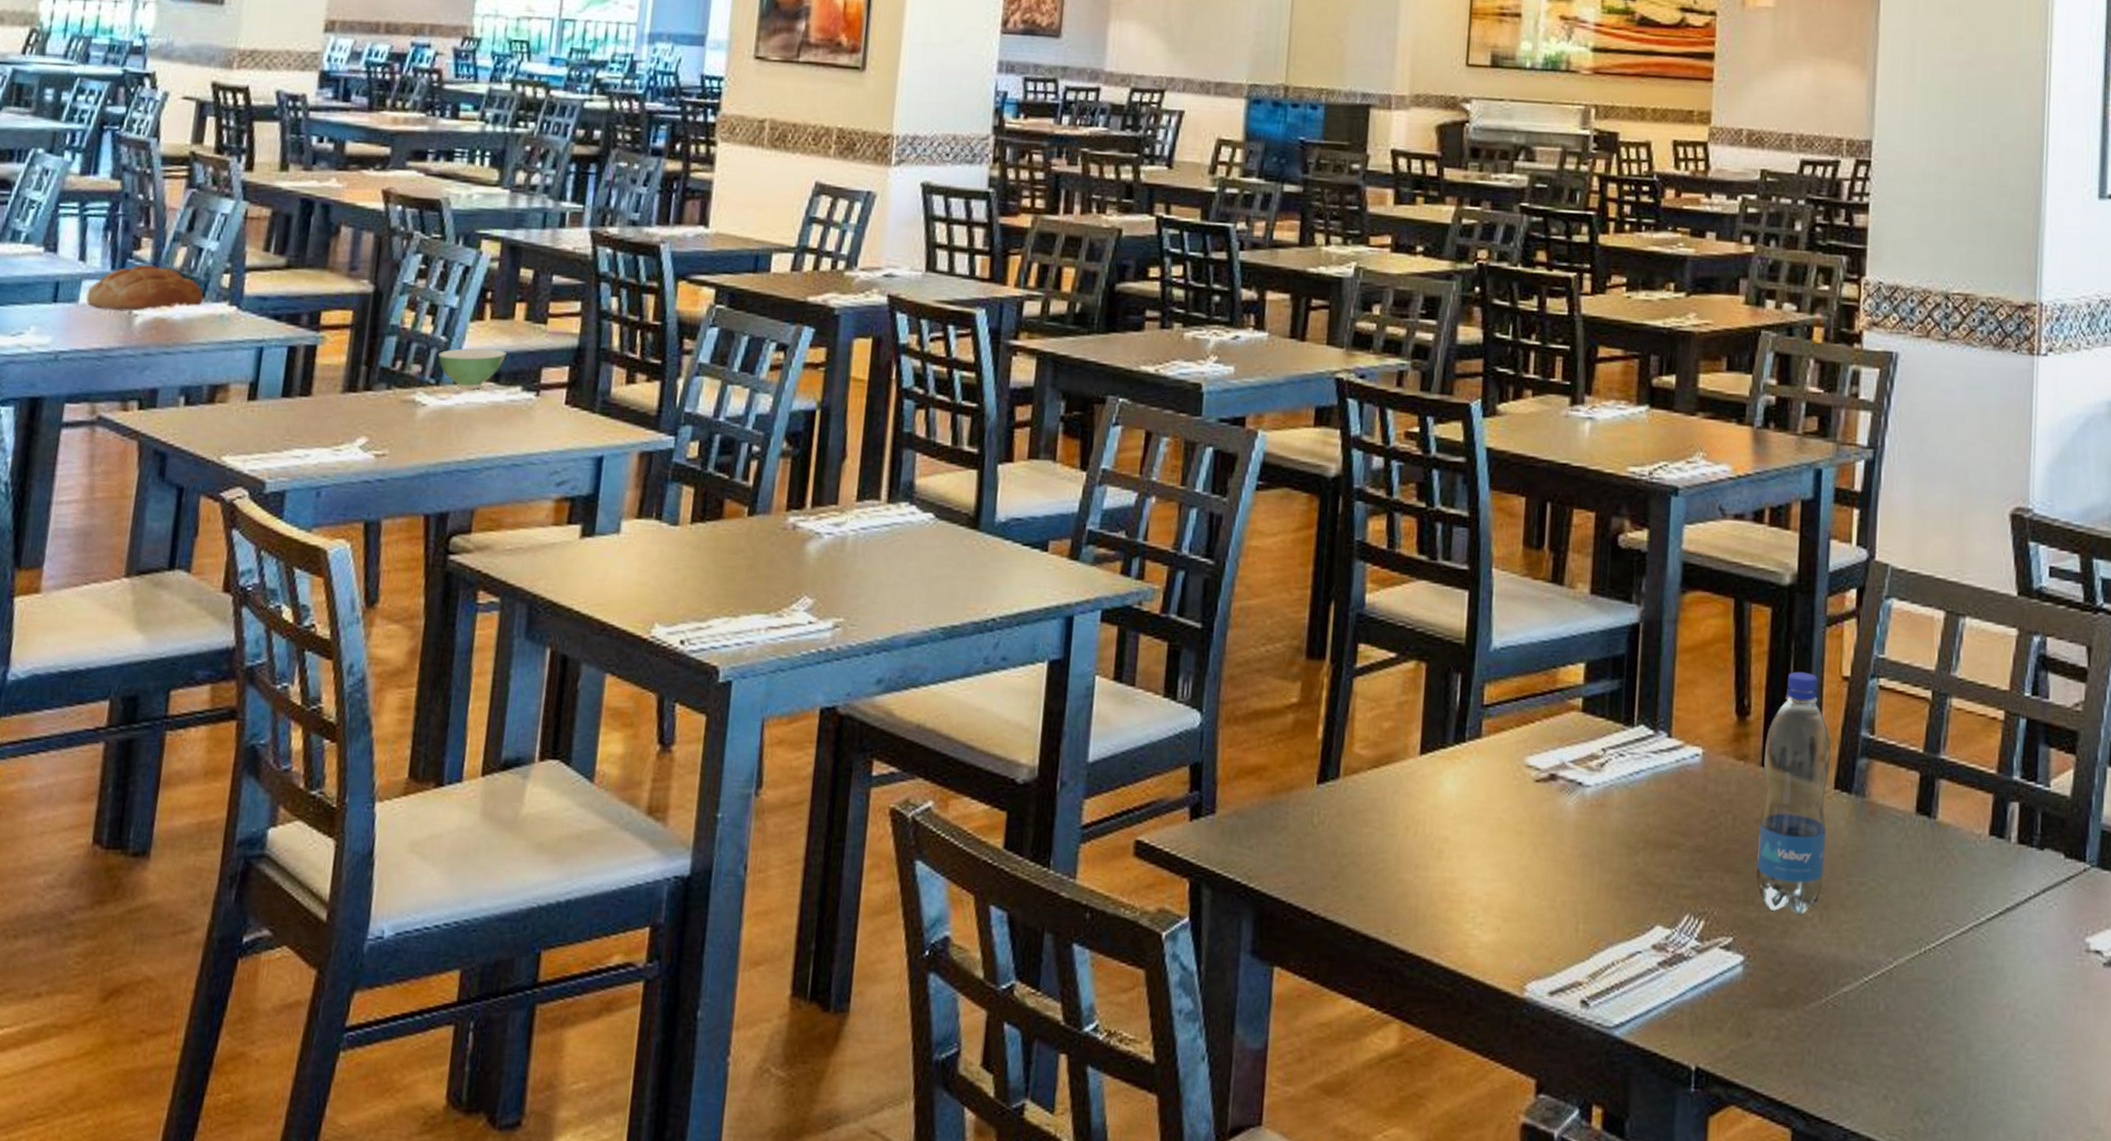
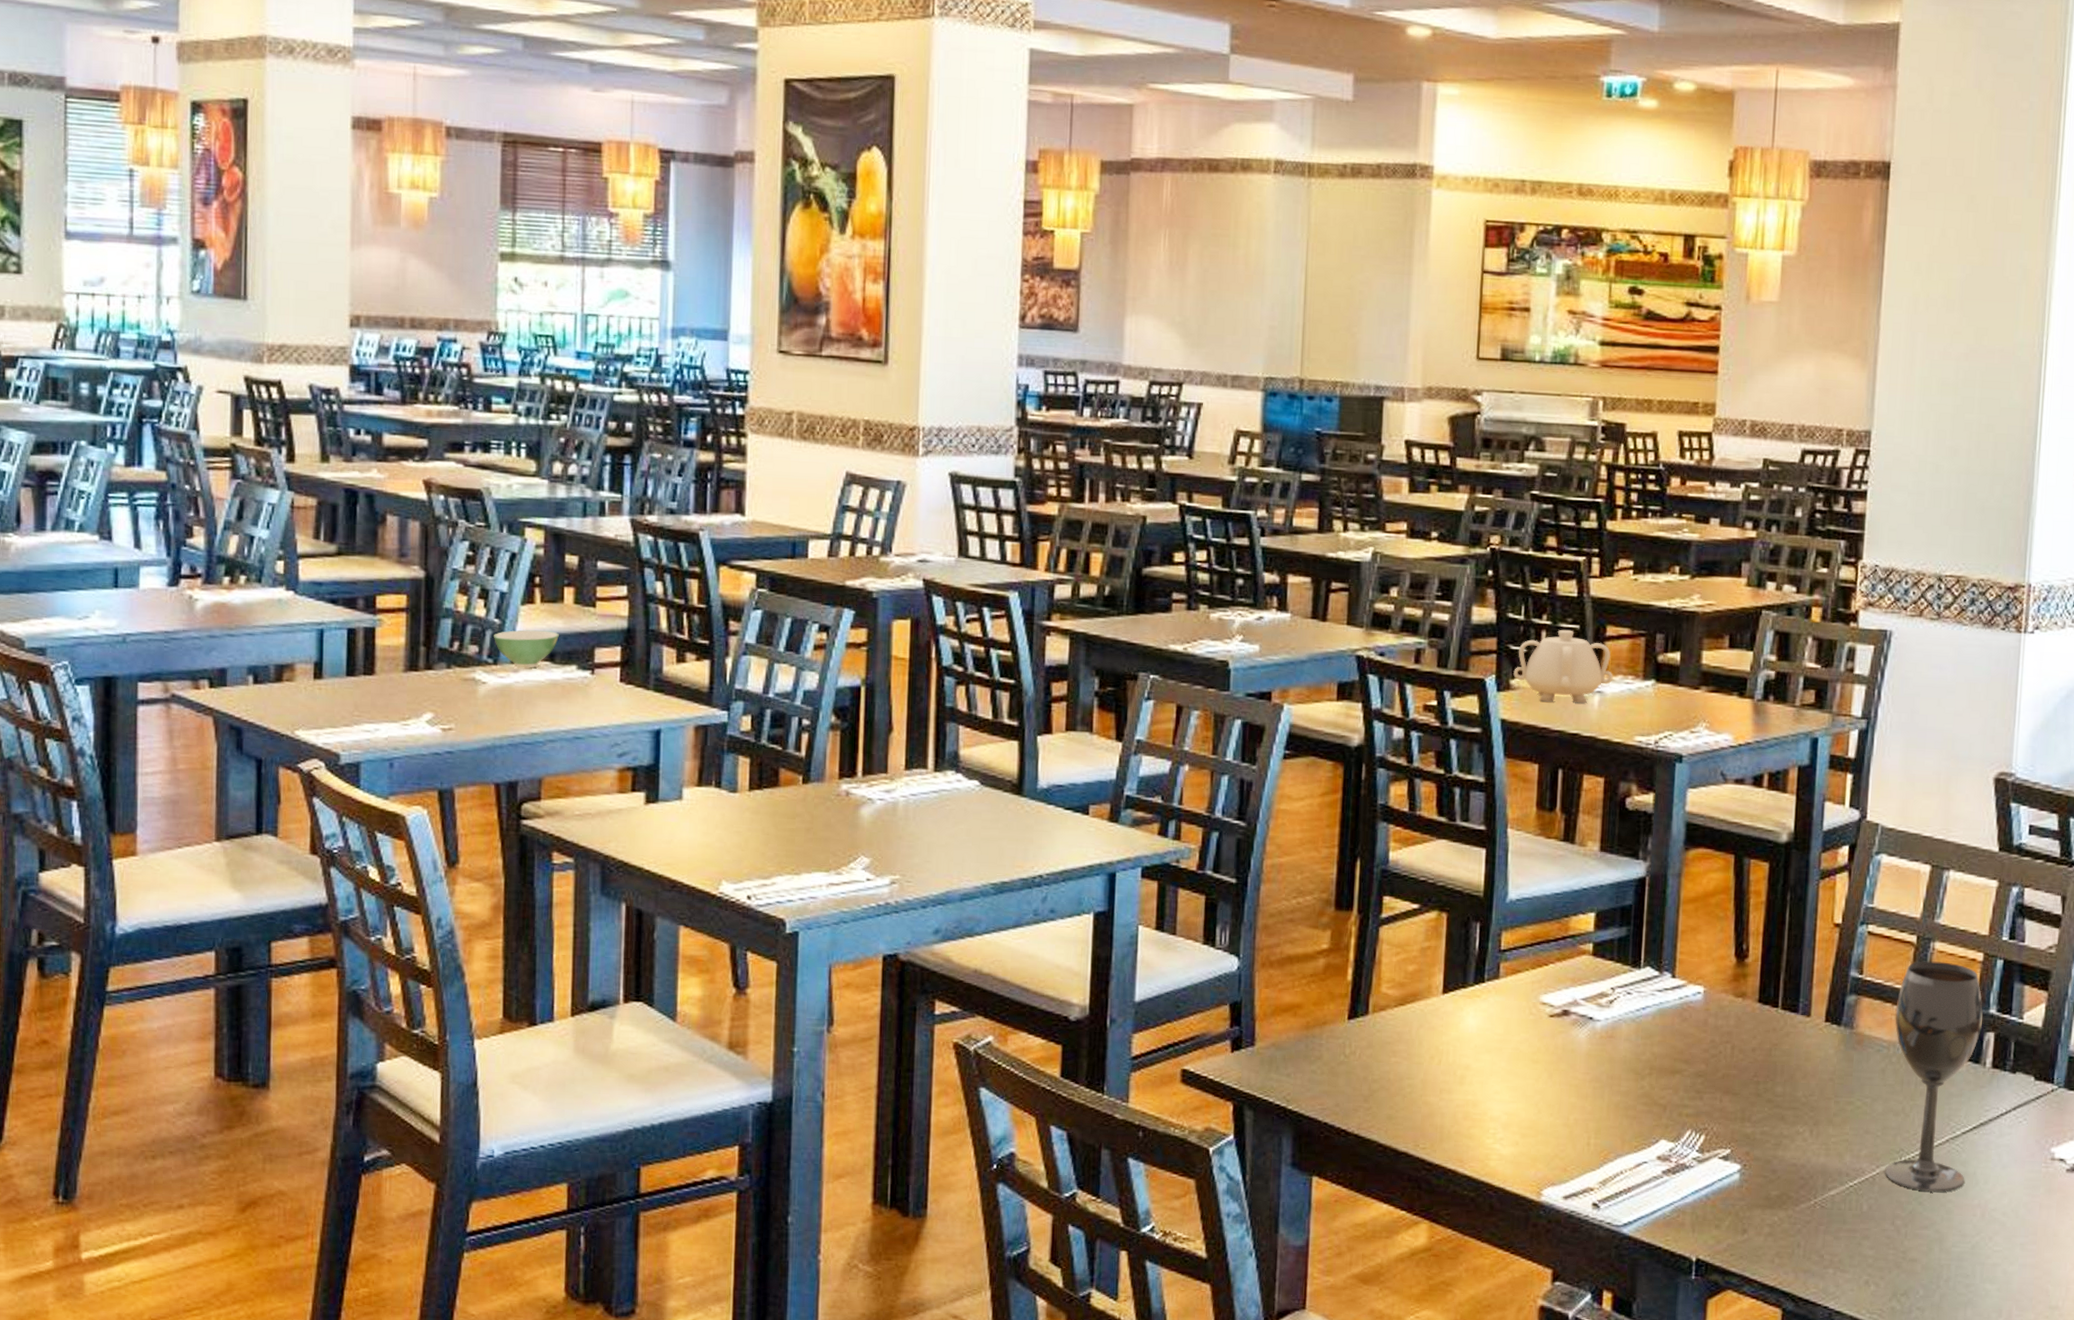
bread: present [86,264,204,312] -> none [146,551,261,597]
teapot: none [1500,350,1605,431] -> present [1513,629,1613,704]
bottle: present [1756,671,1831,916] -> none [1752,919,1823,1131]
wine glass: none [1903,719,2006,990] -> present [1885,961,1983,1193]

